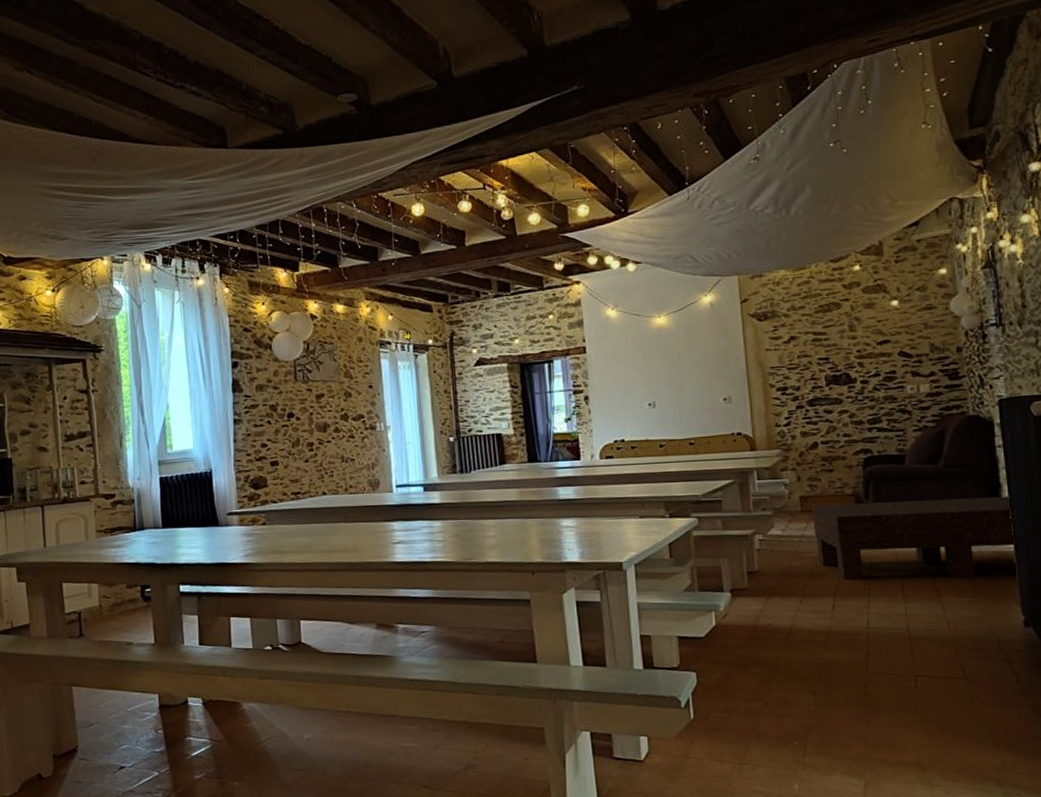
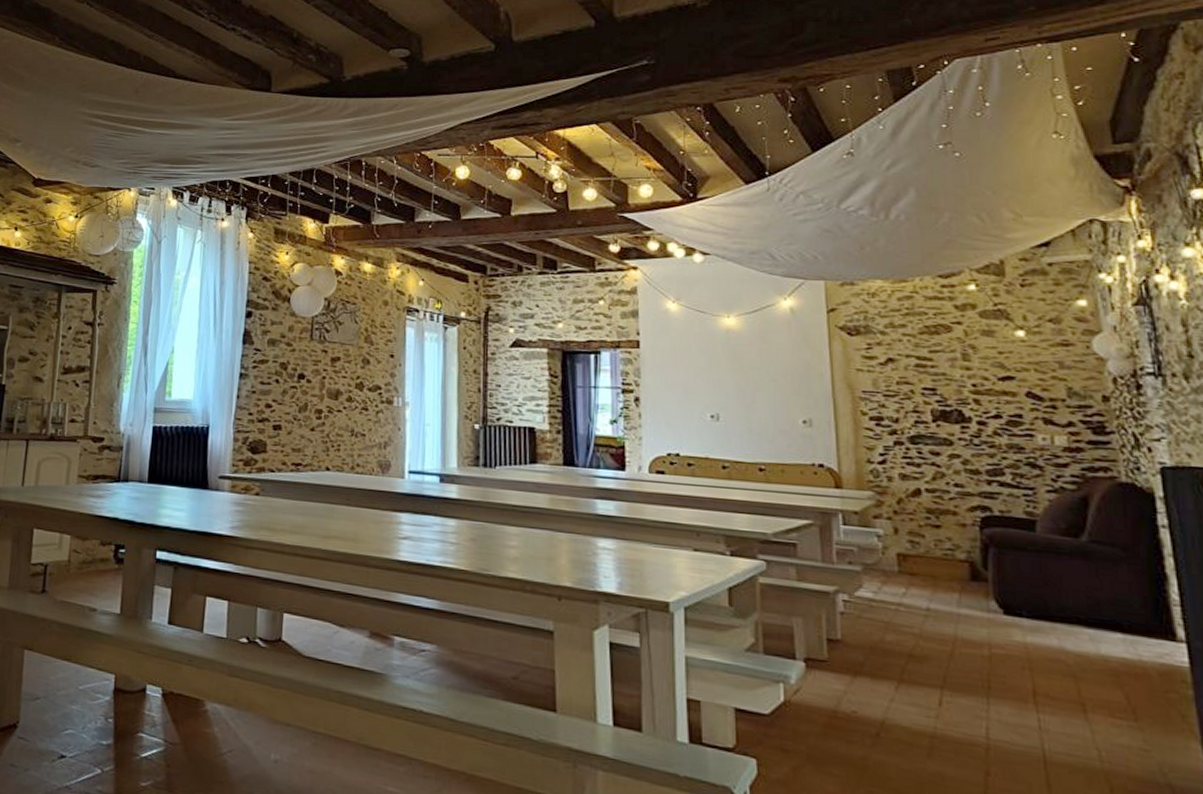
coffee table: present [812,496,1016,580] -> none [913,568,1192,694]

